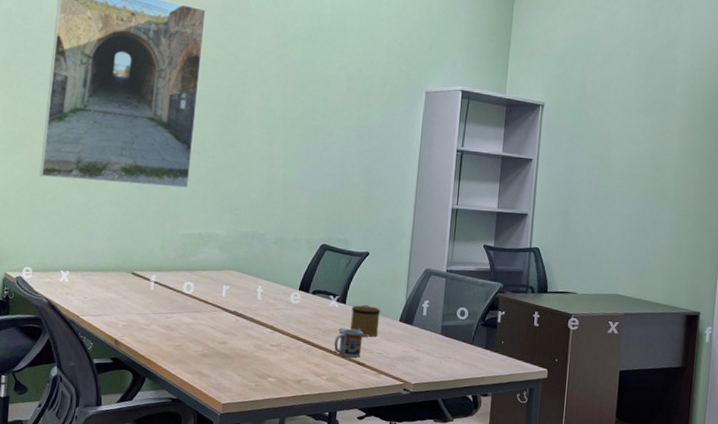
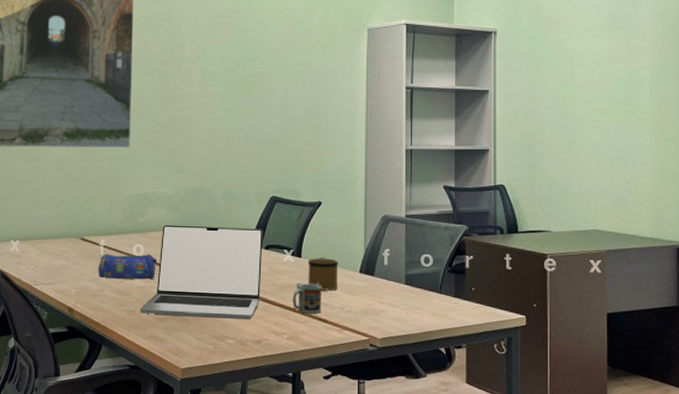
pencil case: none [147,289,207,317] -> present [98,253,157,280]
laptop: none [186,264,311,360] -> present [140,224,263,320]

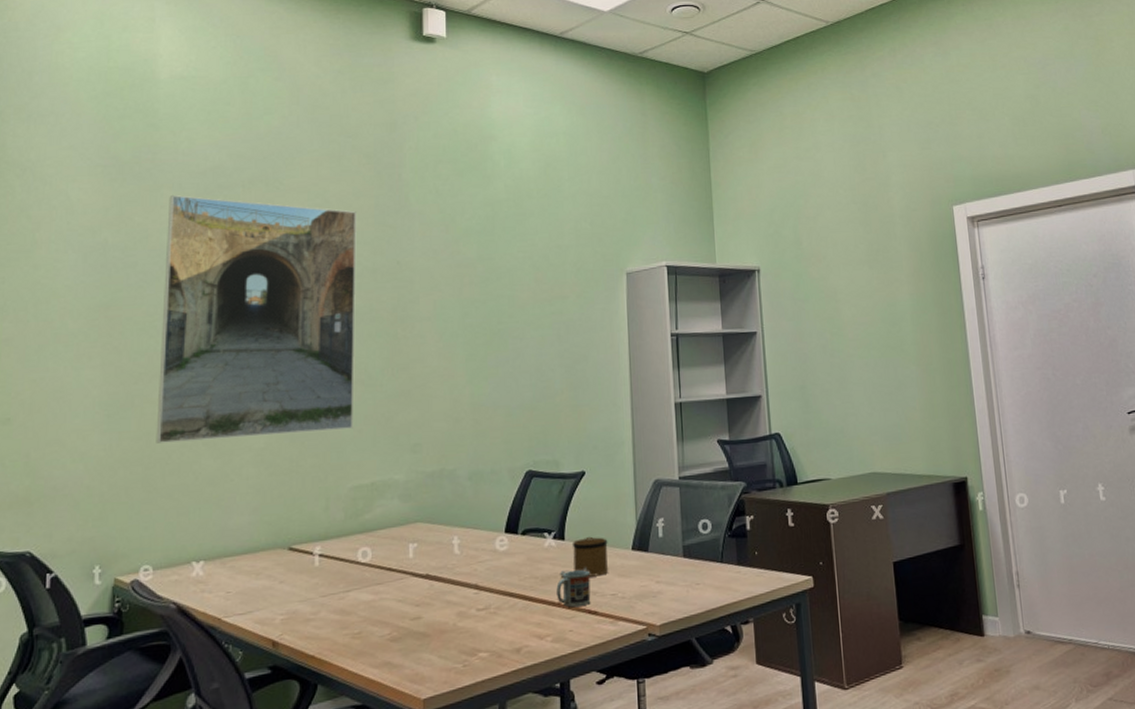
pencil case: present [98,253,157,280] -> none [311,557,389,598]
laptop: present [140,224,263,320] -> none [368,510,519,635]

